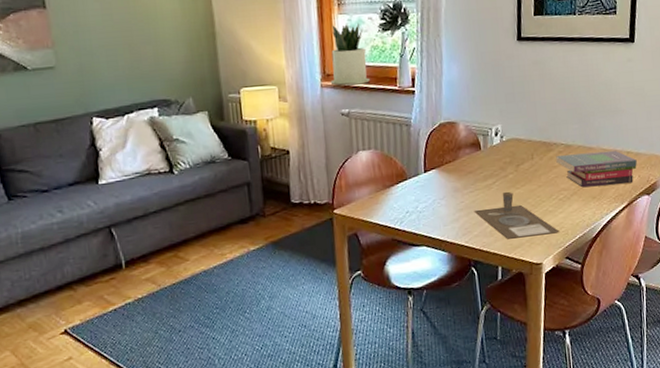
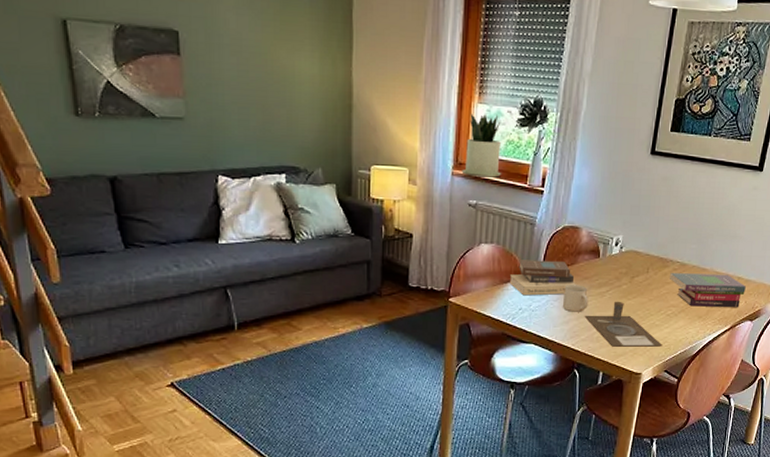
books: none [391,158,462,198] -> present [509,260,577,296]
cup: none [449,180,476,209] -> present [562,284,589,312]

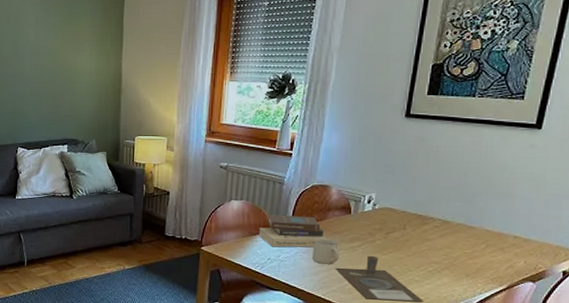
planter: present [461,113,501,179] -> none [214,90,251,144]
books: present [670,273,746,308] -> none [430,230,525,268]

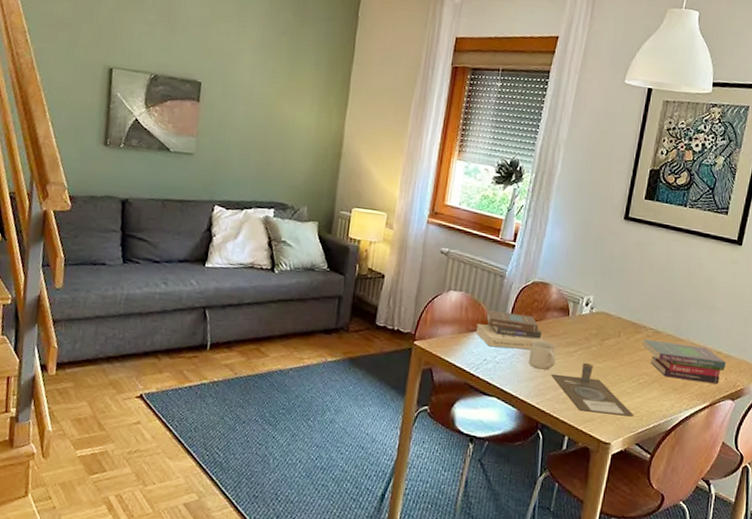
books: none [430,230,525,268] -> present [643,339,726,385]

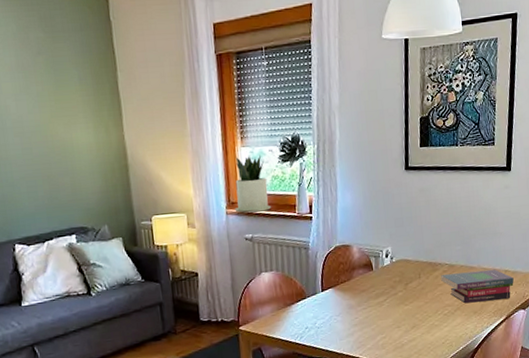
planter: none [436,168,478,229] -> present [234,155,271,214]
books: present [475,310,544,350] -> none [292,278,356,315]
cup: present [528,340,556,370] -> none [344,298,369,324]
place setting: present [552,362,634,417] -> none [368,307,445,351]

